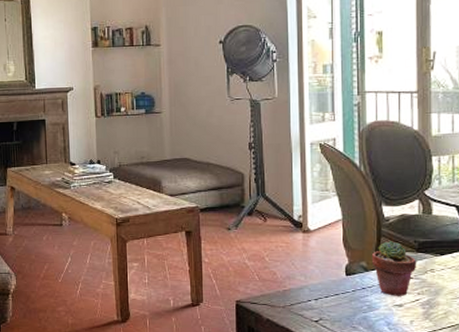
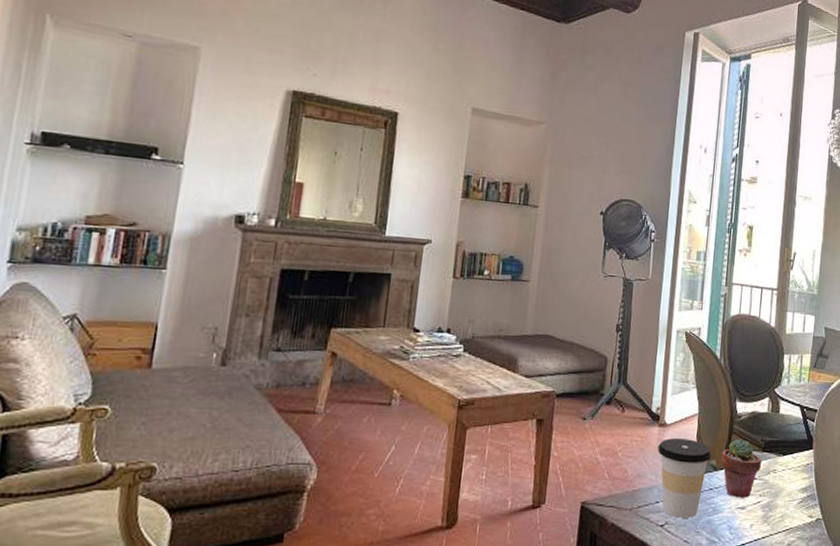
coffee cup: none [304,242,361,314] -> present [657,437,712,518]

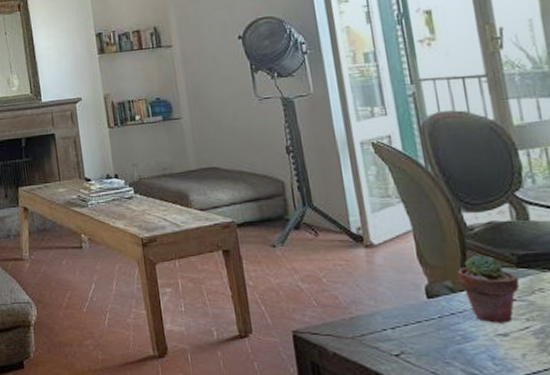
coffee cup: present [657,437,712,518] -> none [369,258,444,347]

